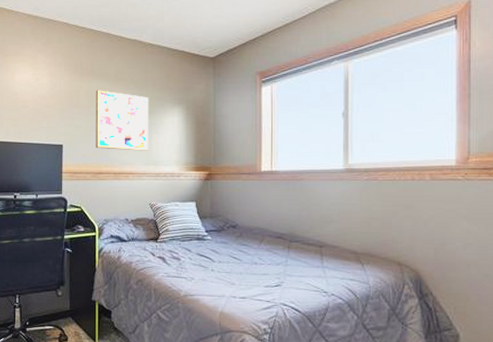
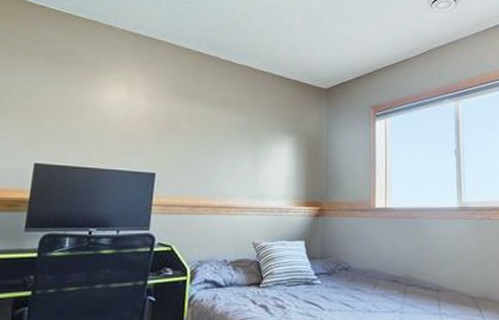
wall art: present [95,90,149,151] -> none [194,115,258,183]

